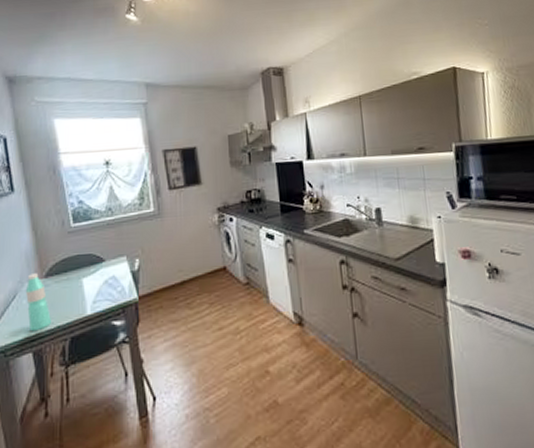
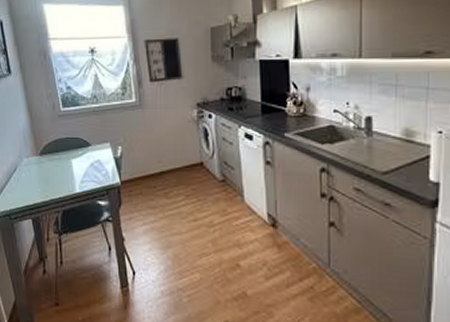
water bottle: present [25,273,52,332] -> none [24,150,47,202]

